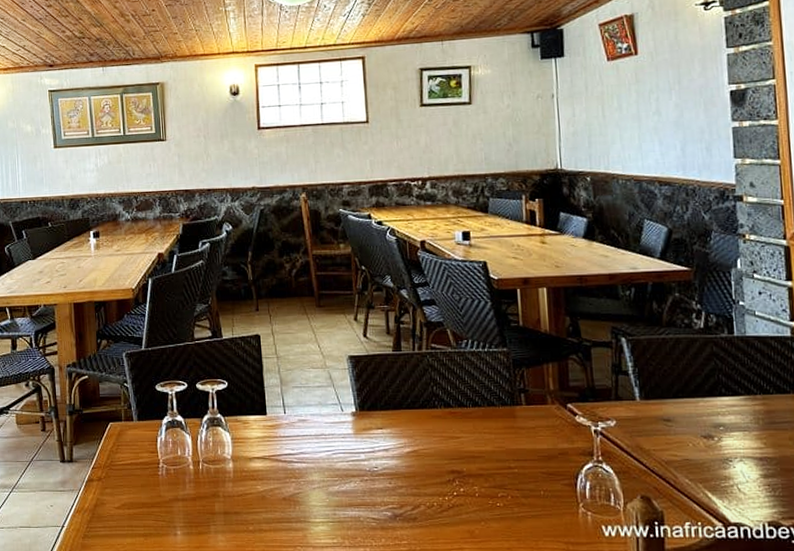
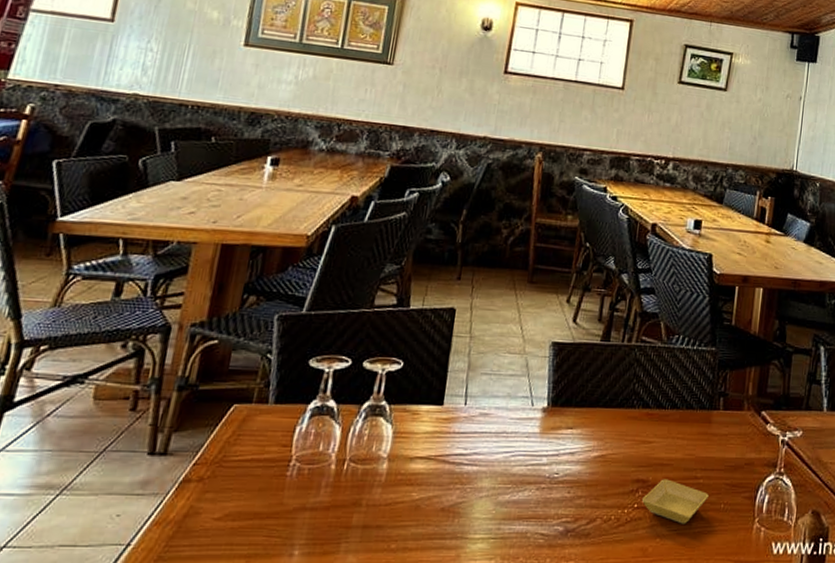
saucer: none [460,470,526,509] -> present [642,479,709,524]

